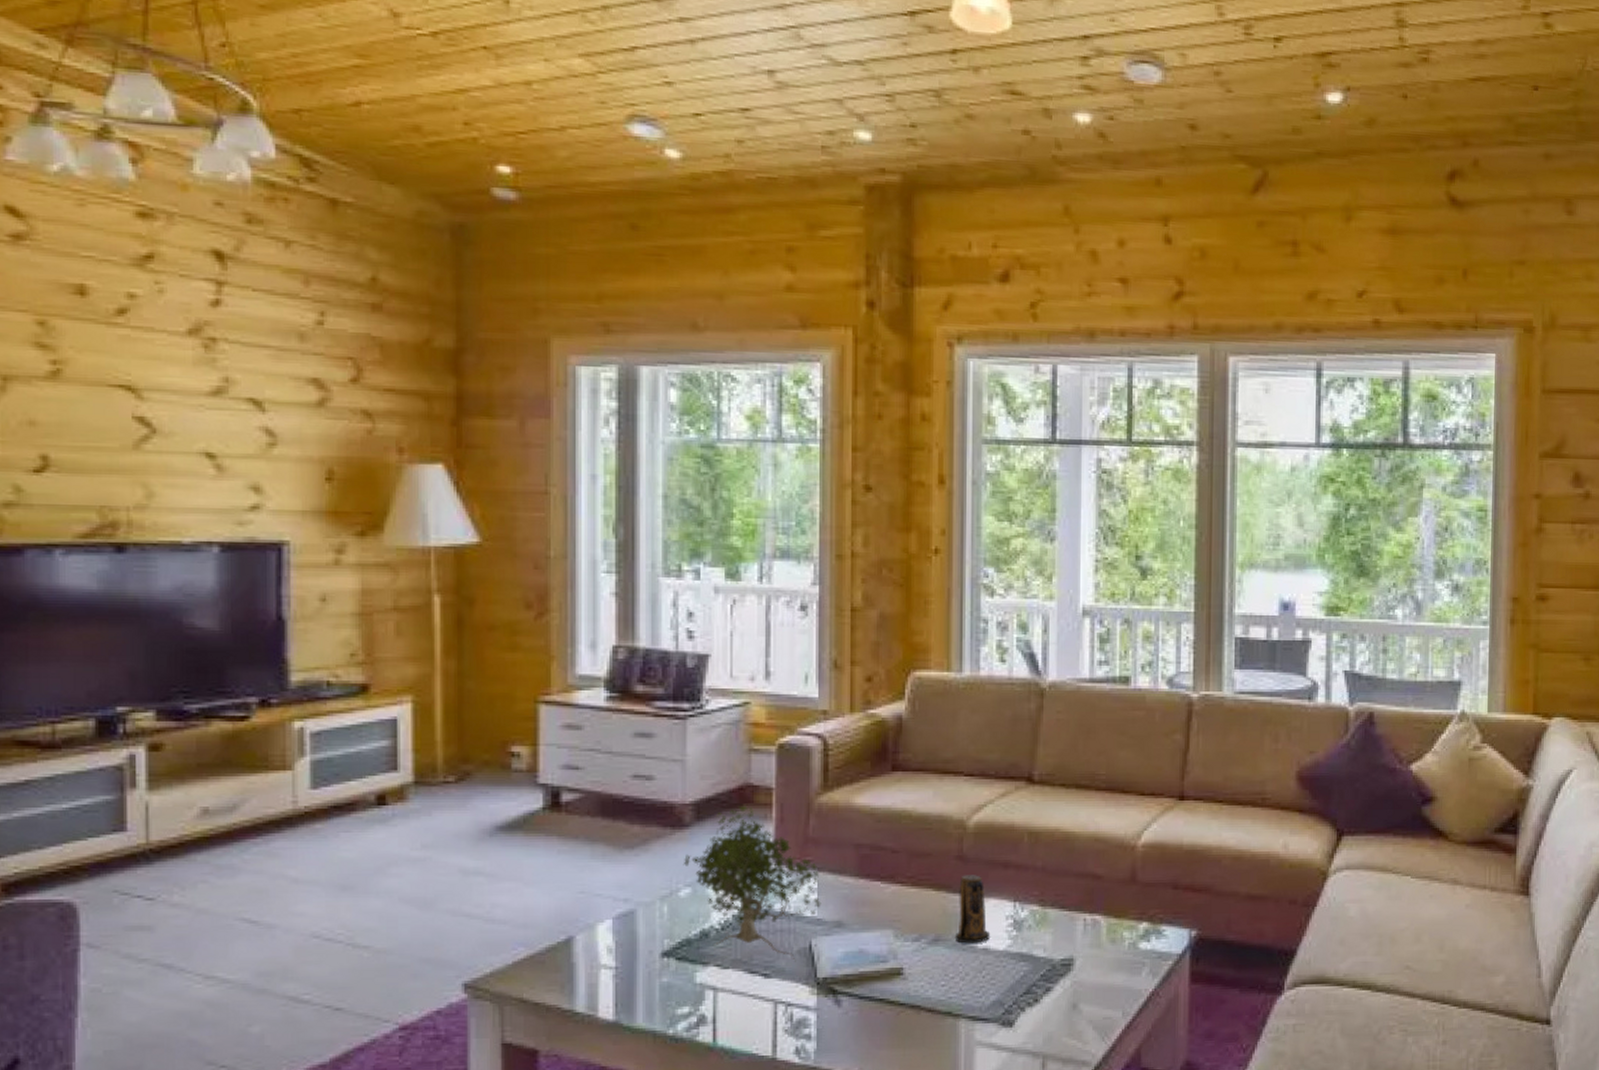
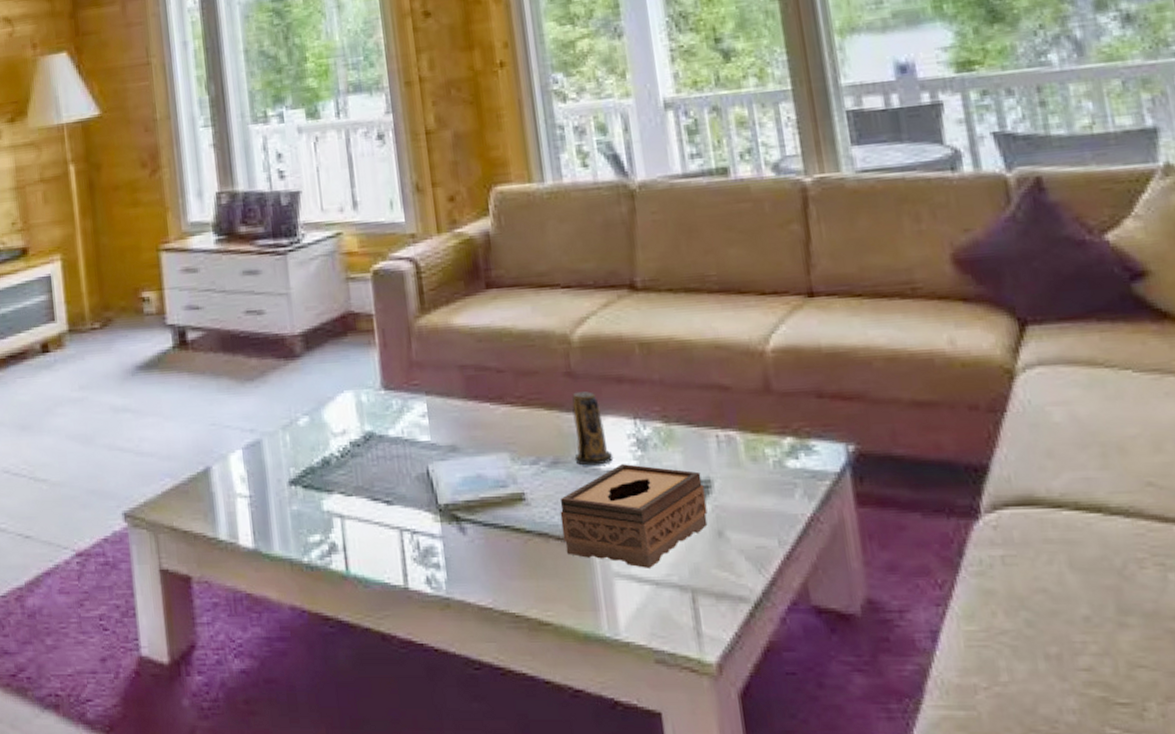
plant: present [683,806,821,962] -> none [298,334,434,488]
tissue box: none [934,943,1067,1037] -> present [560,464,708,568]

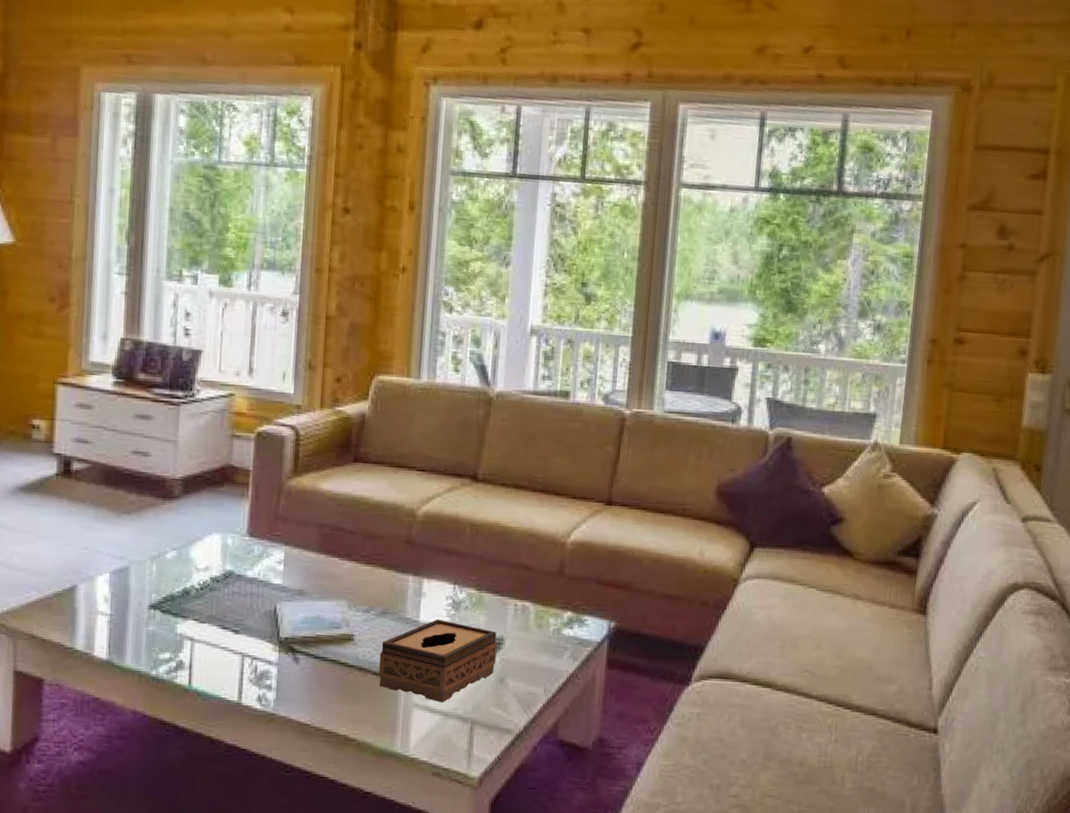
candle: present [572,391,614,466] -> none [400,558,432,618]

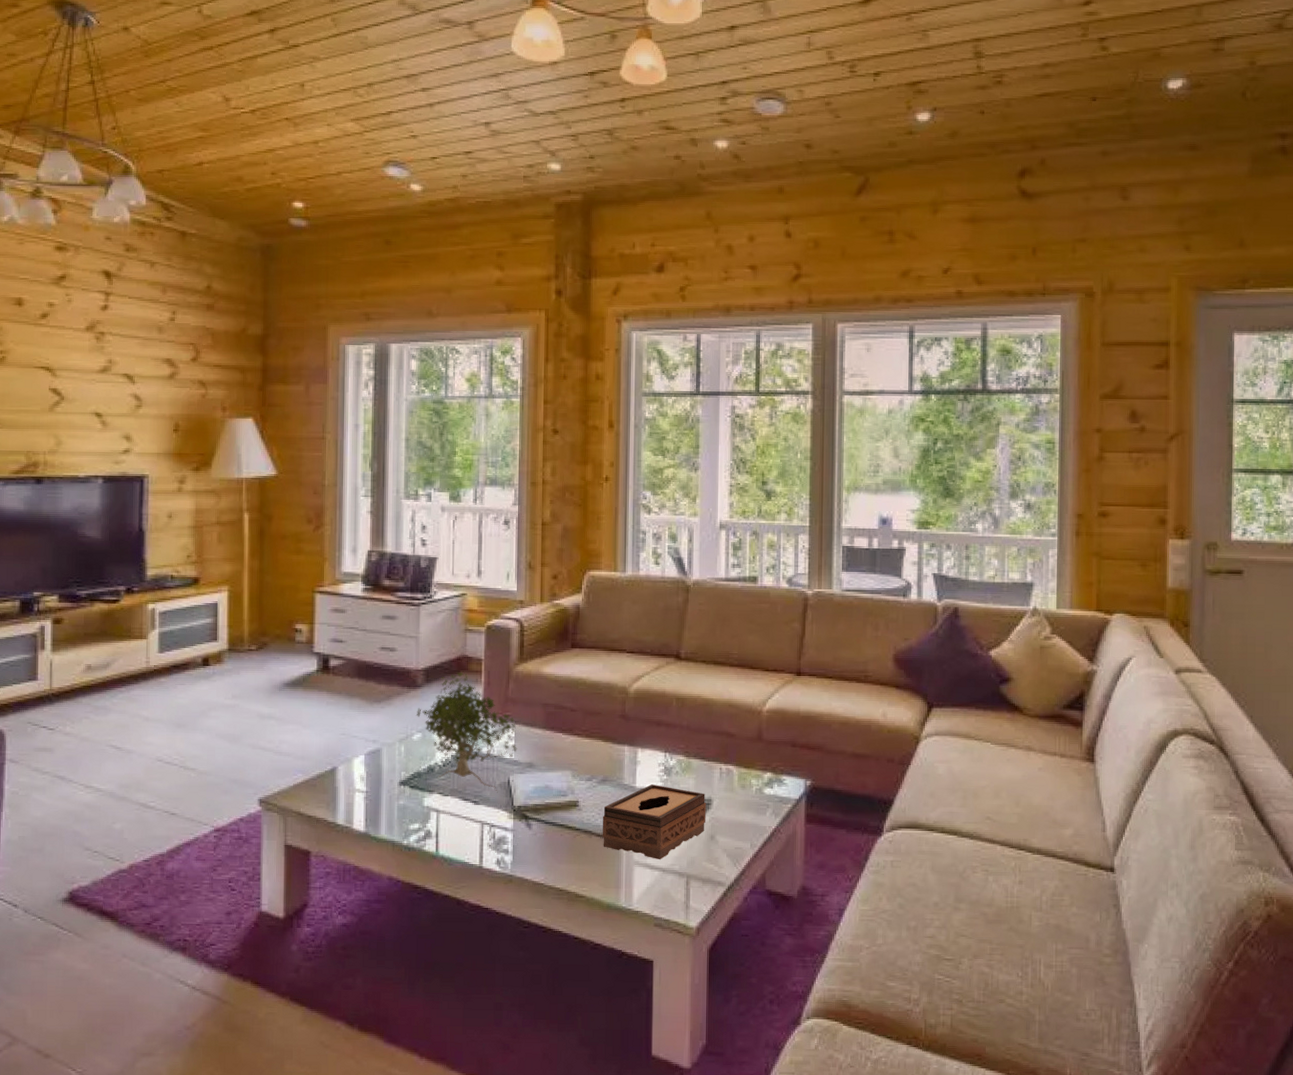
plant: none [171,484,287,622] -> present [416,672,517,793]

